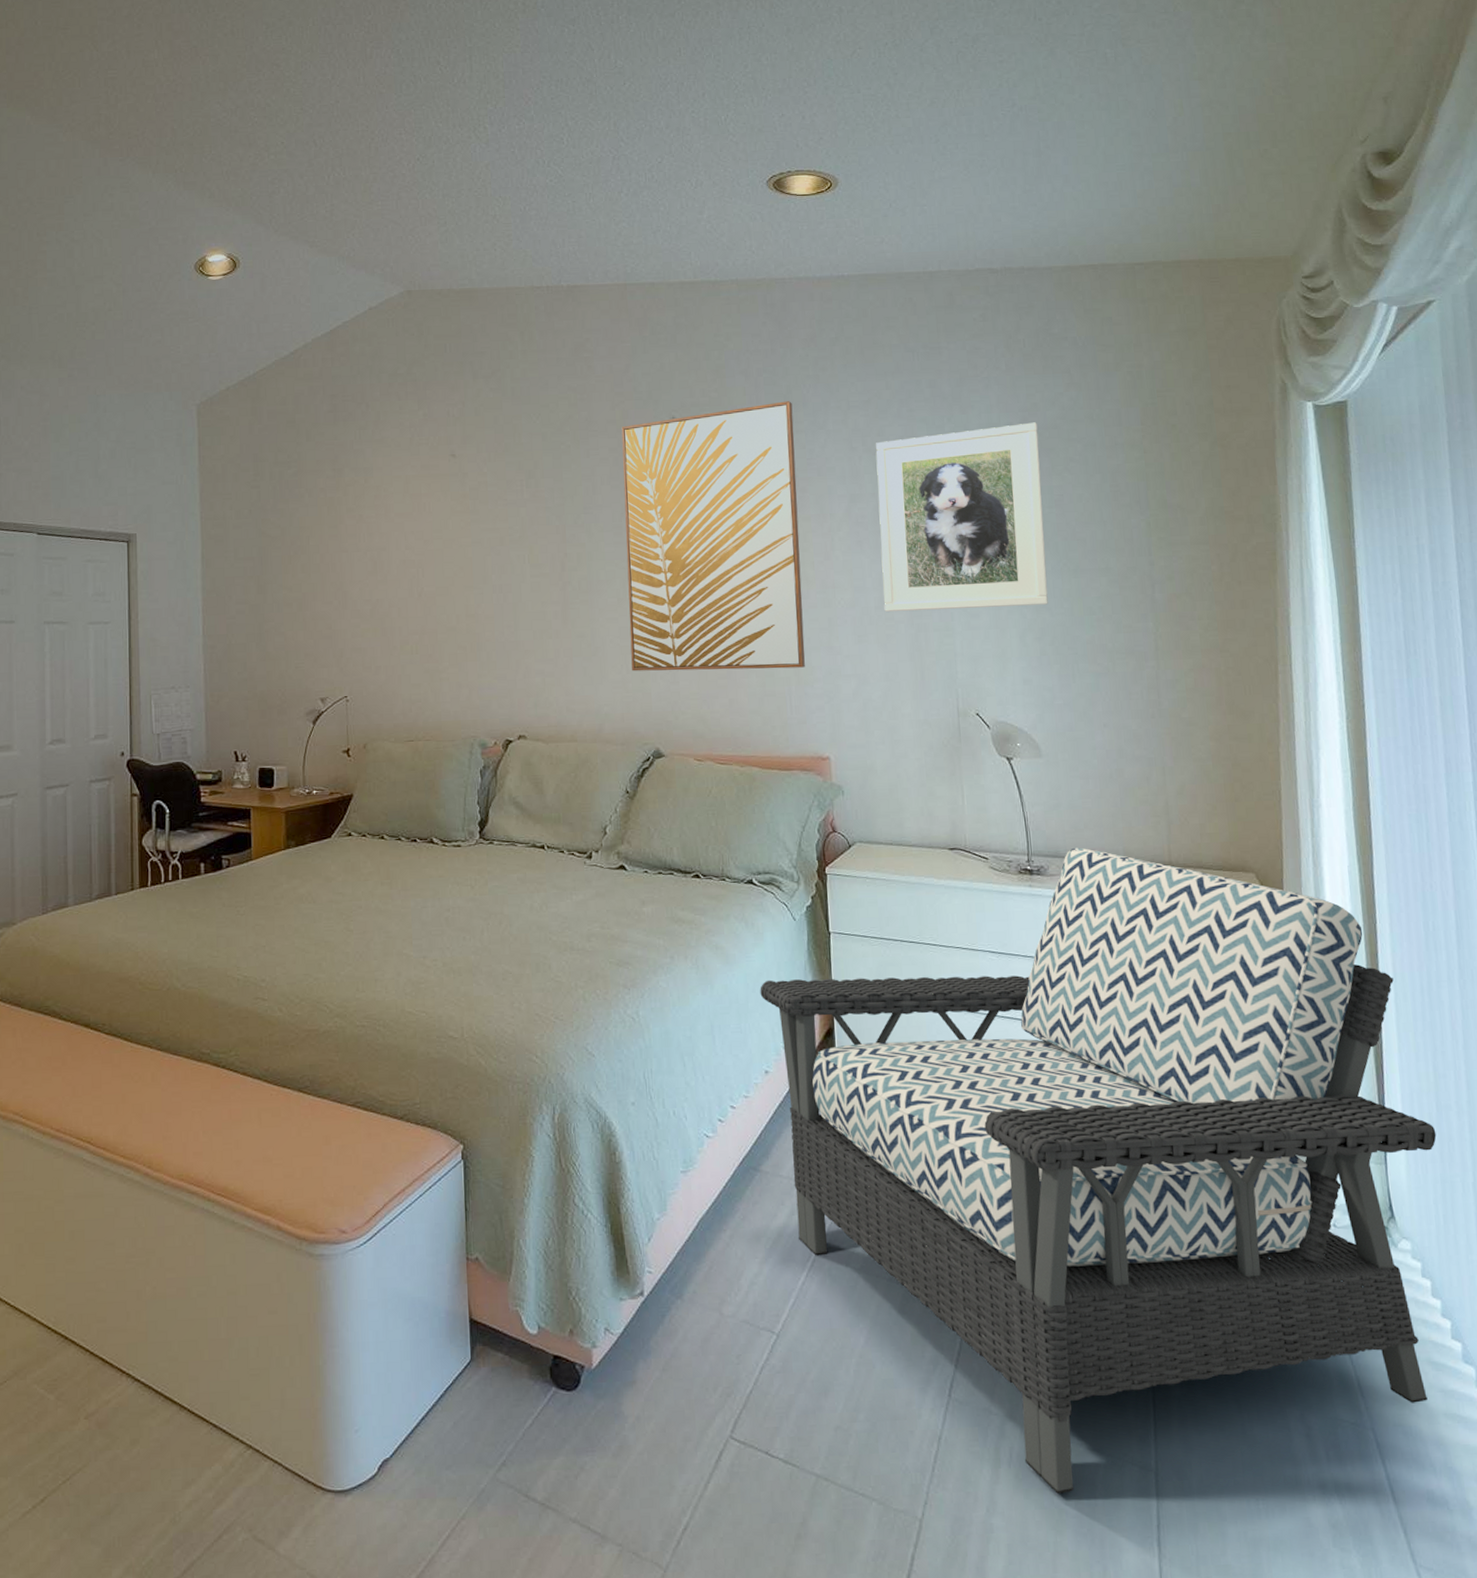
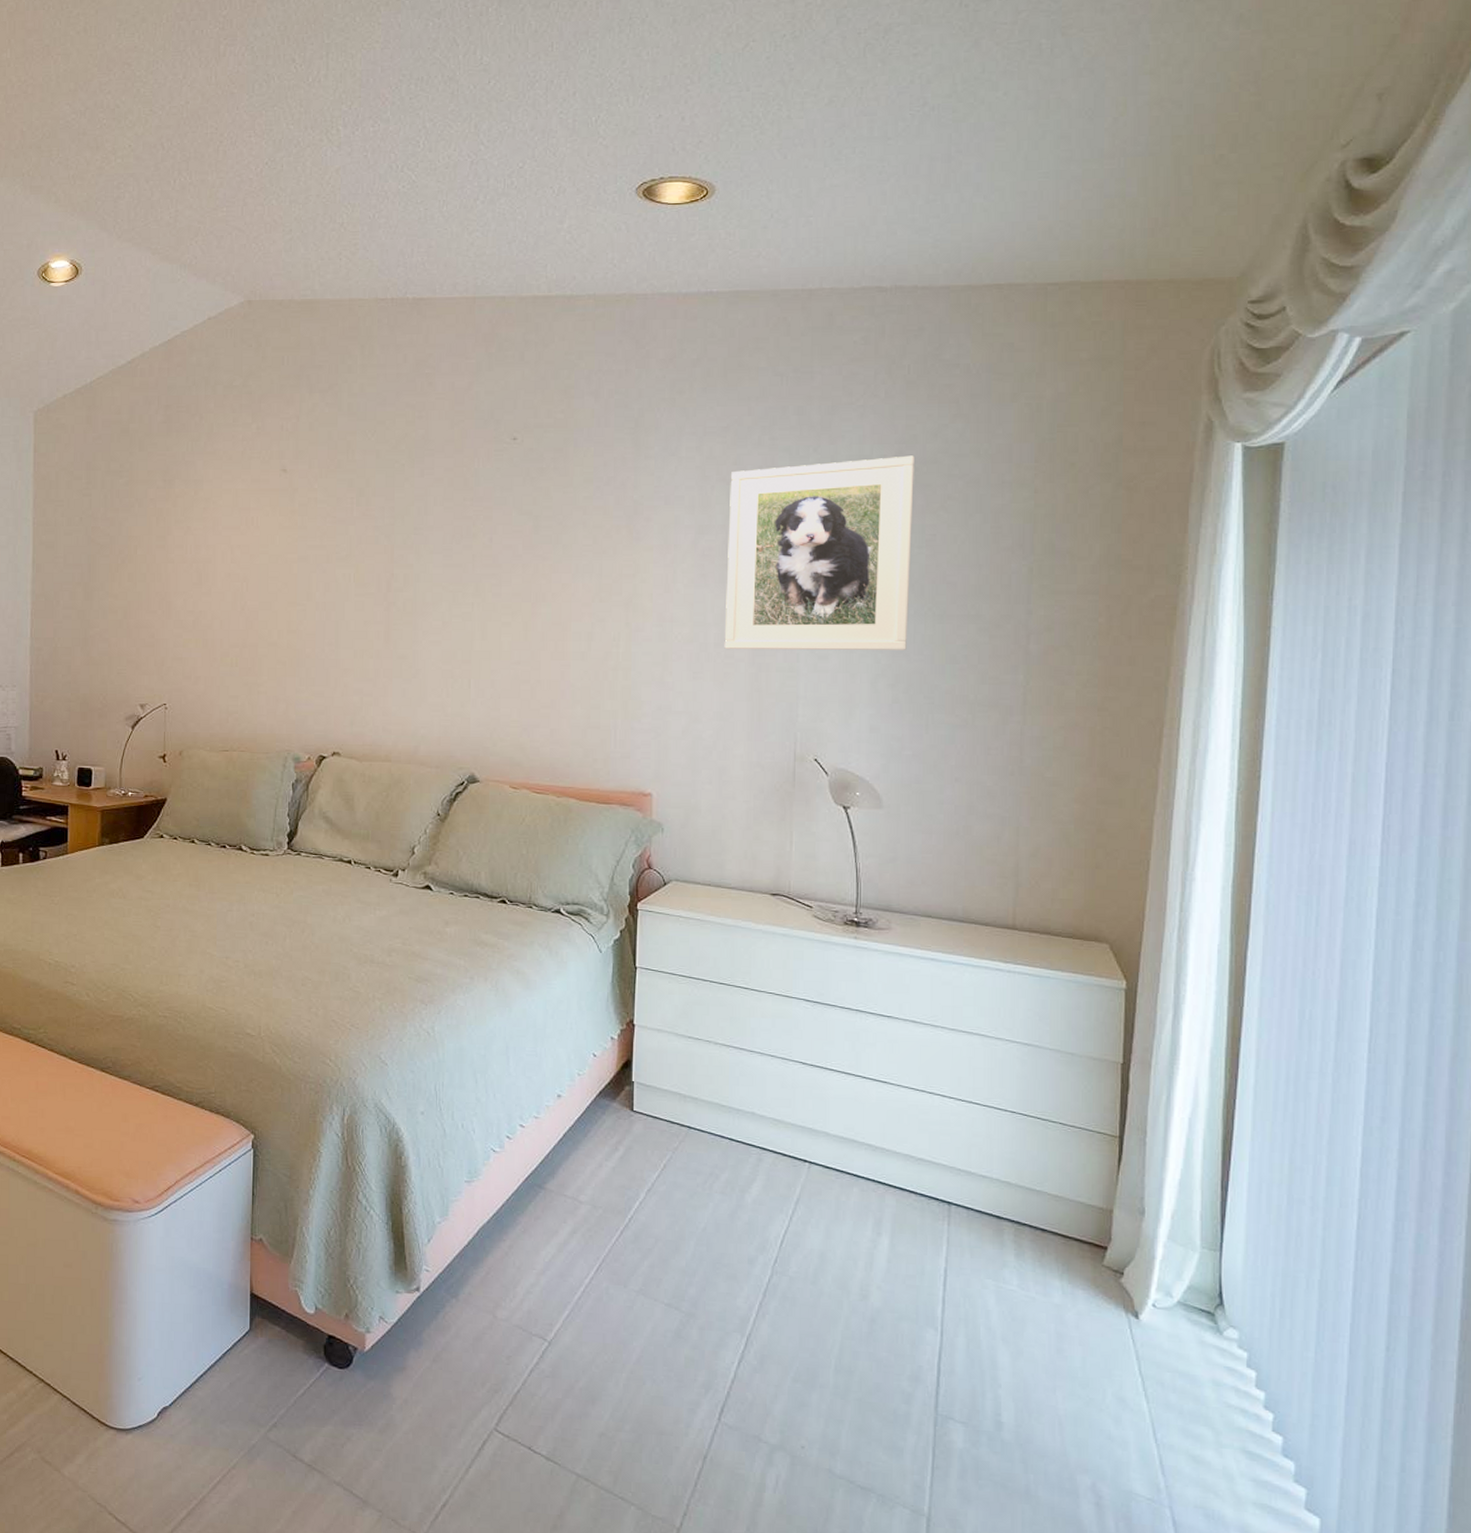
wall art: present [621,401,805,672] -> none [452,425,643,702]
armchair: present [760,847,1437,1494] -> none [559,903,1284,1525]

